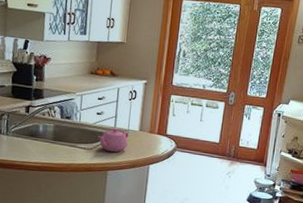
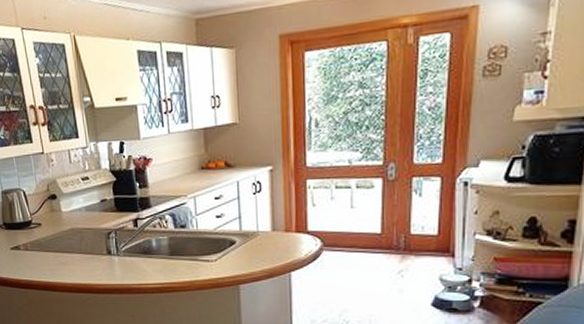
teapot: present [98,128,129,153] -> none [221,232,259,262]

